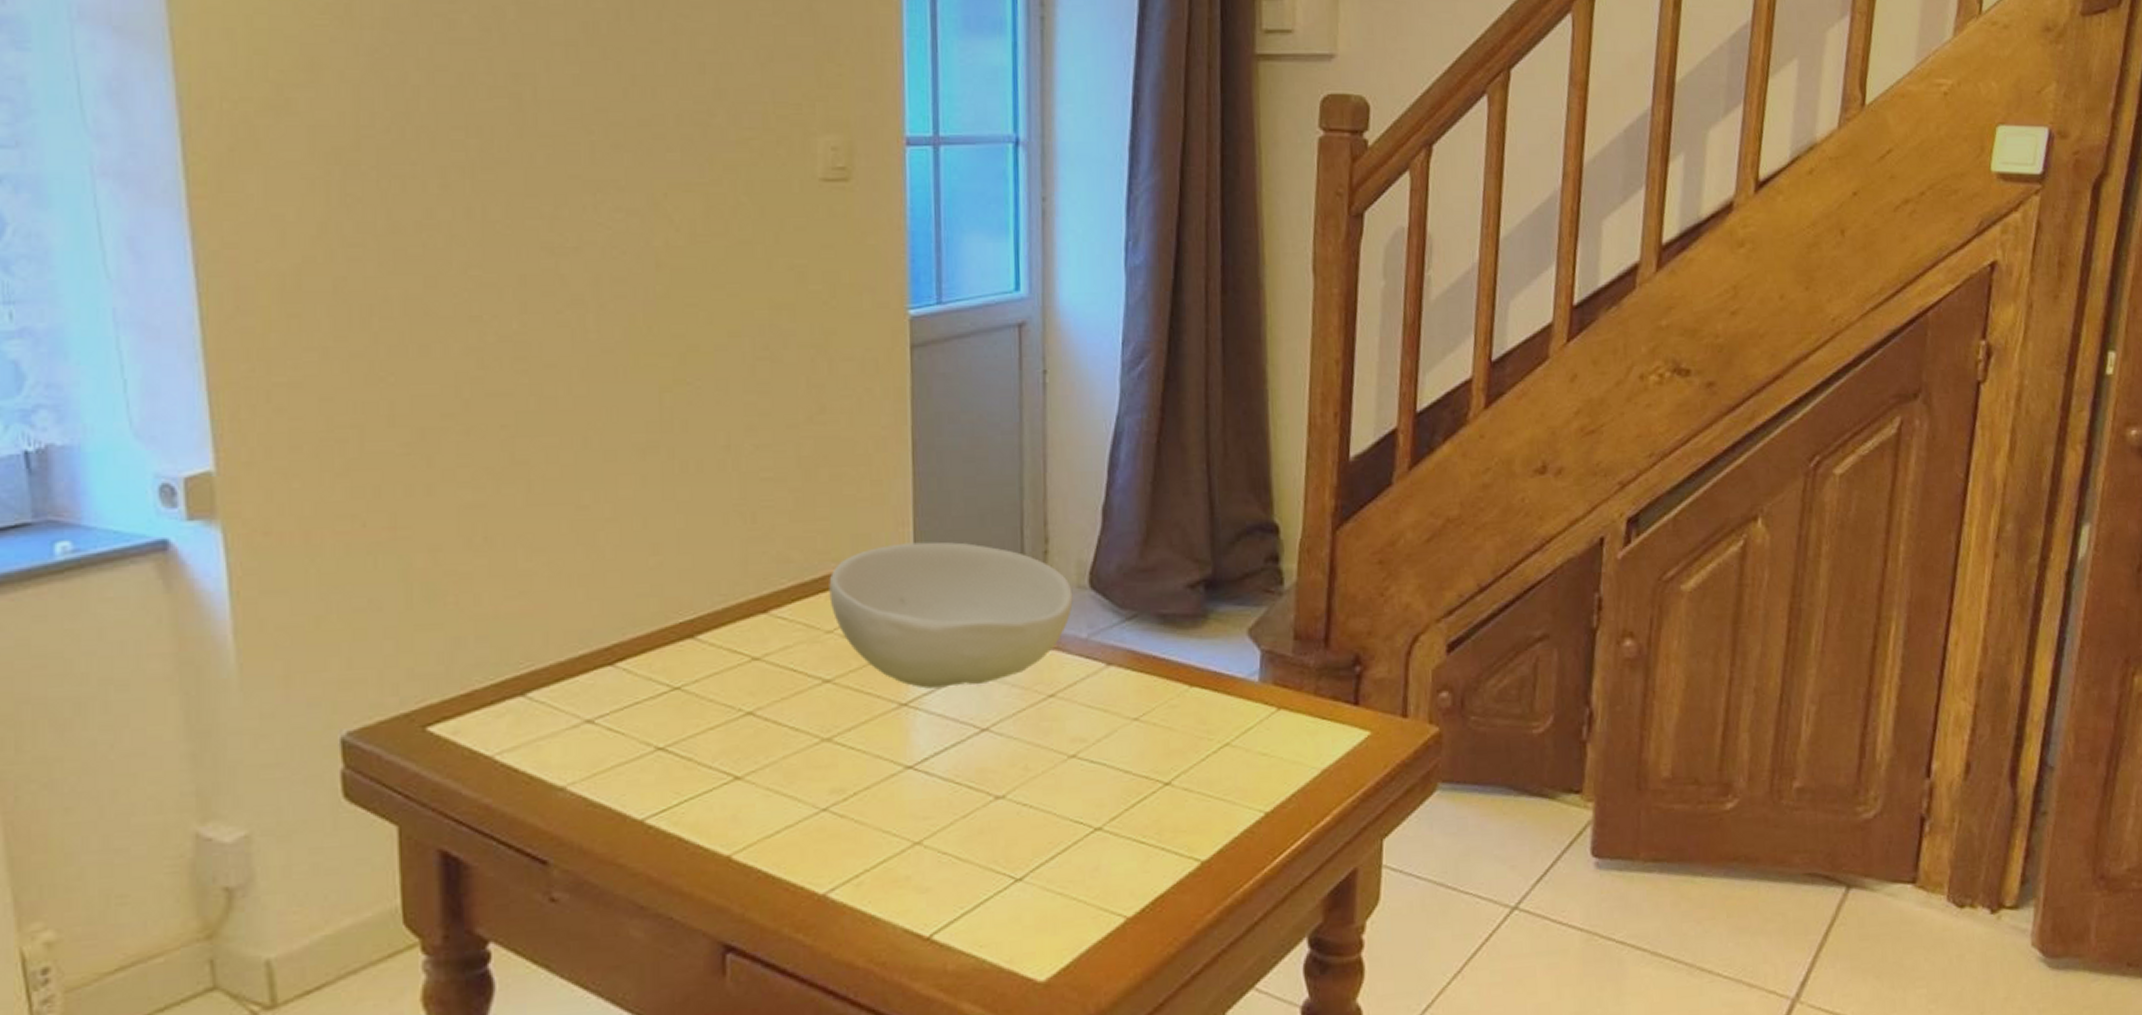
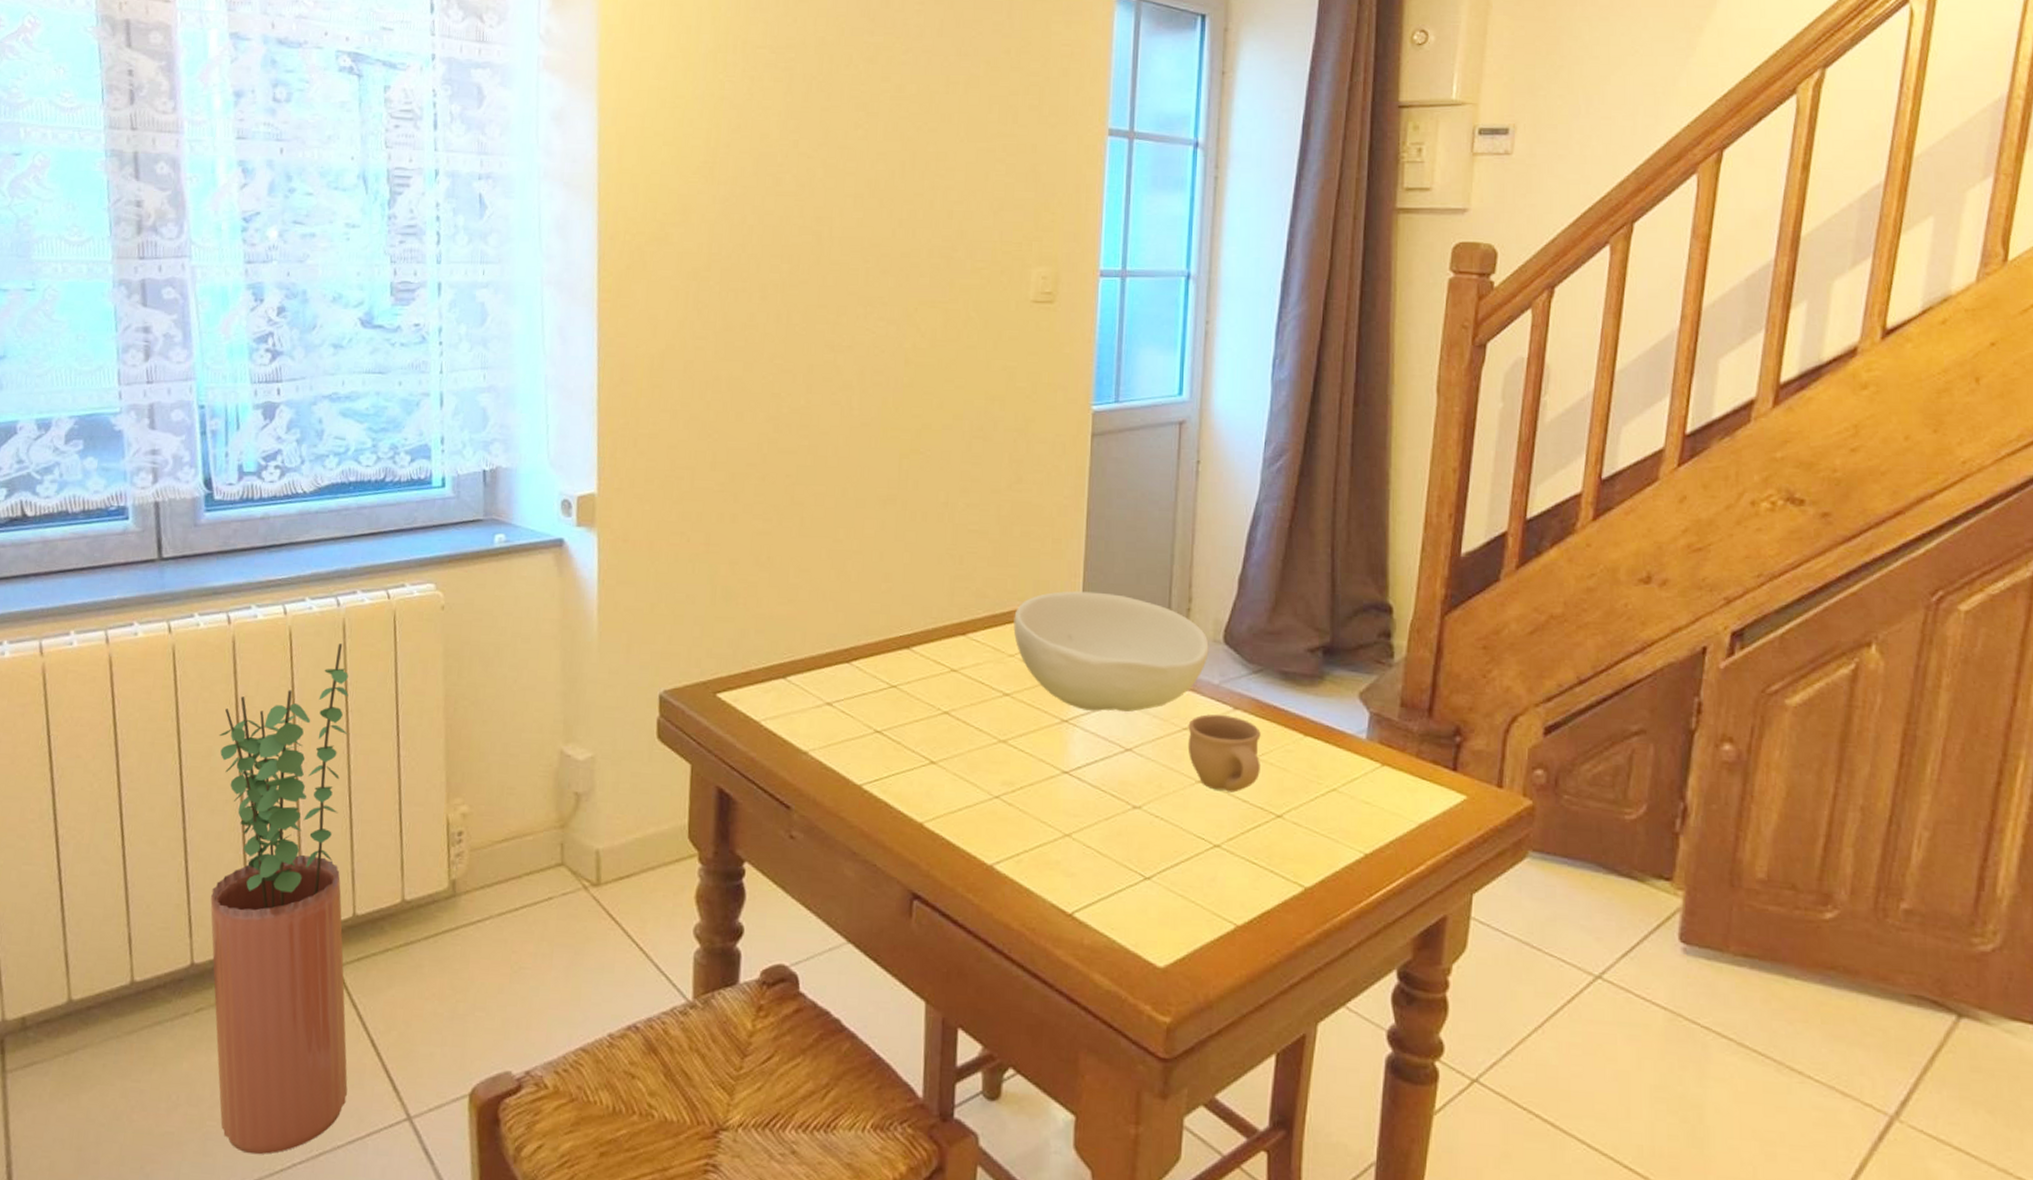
cup: none [1054,673,1142,764] -> present [1187,714,1261,793]

